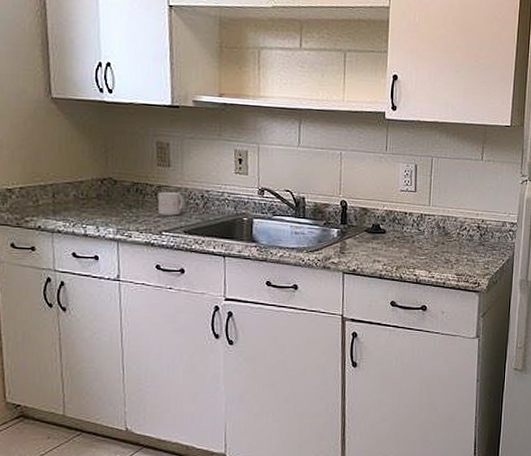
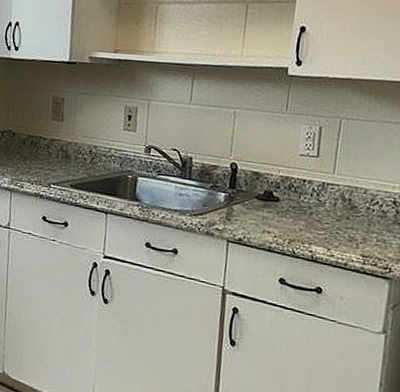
mug: present [157,192,183,216] -> none [49,145,73,169]

